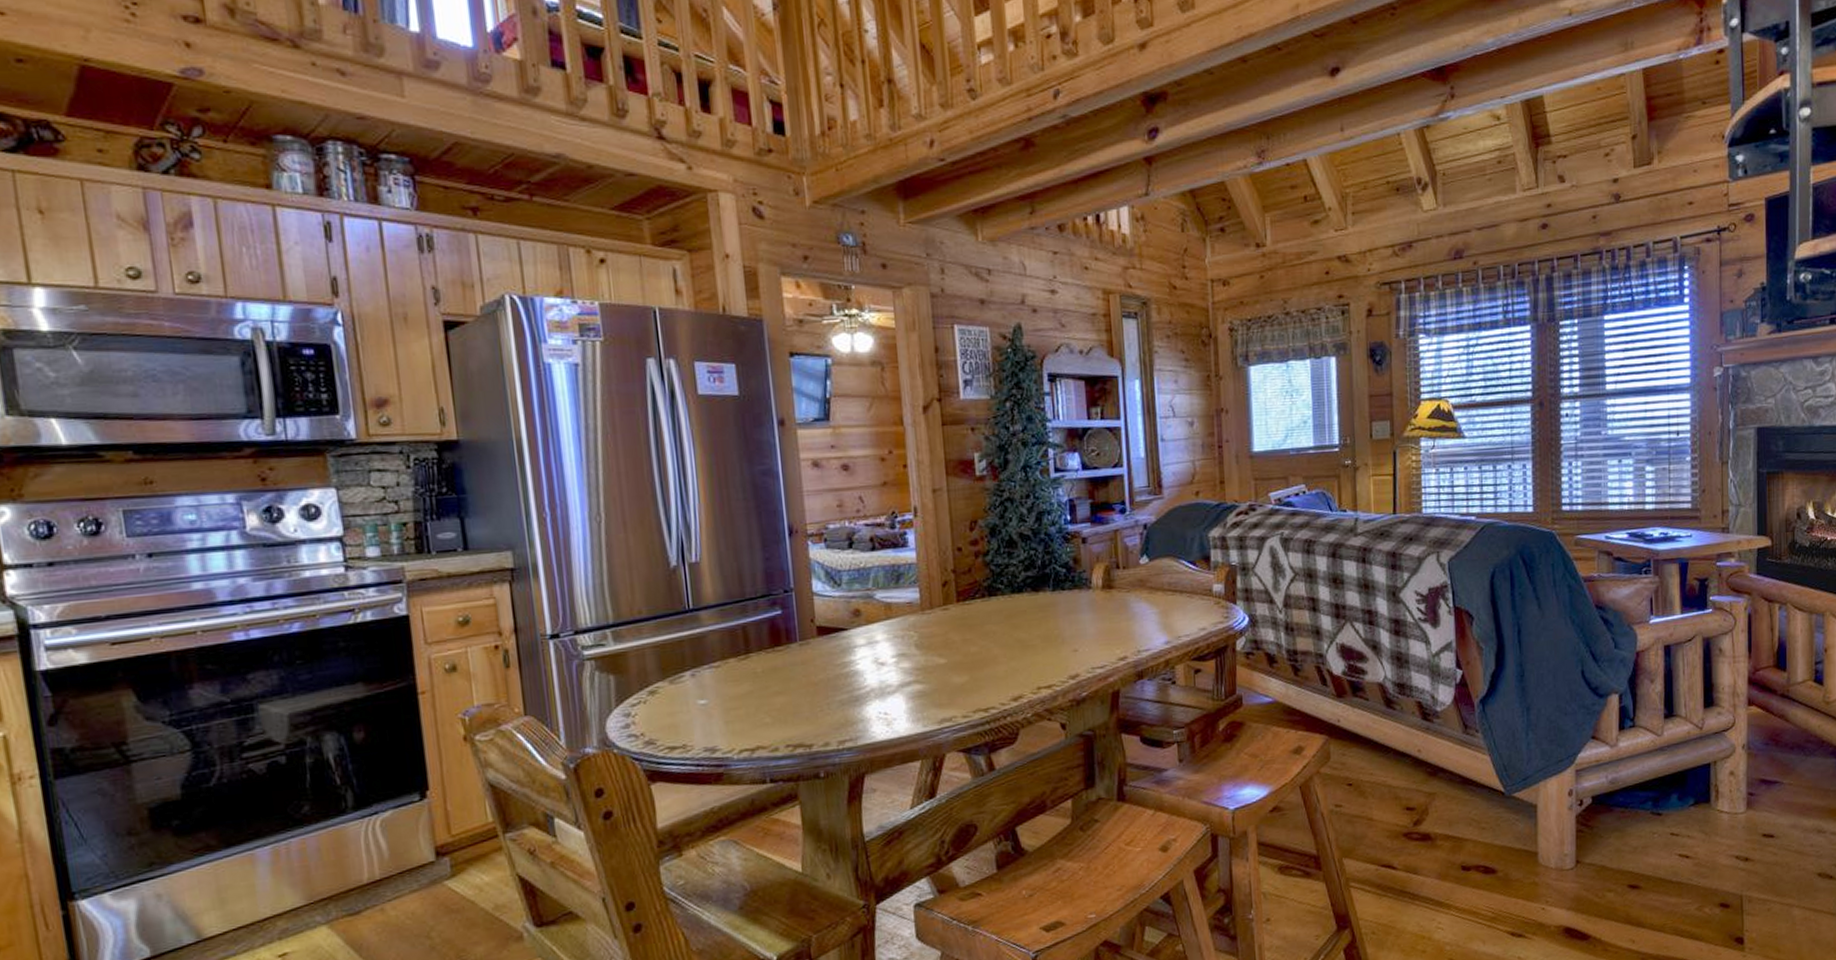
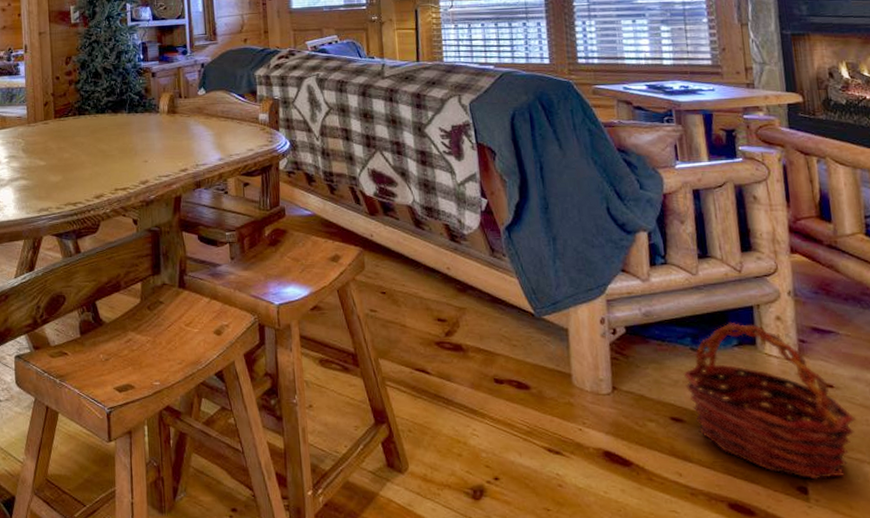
basket: none [1642,782,1790,930] -> present [683,323,856,480]

